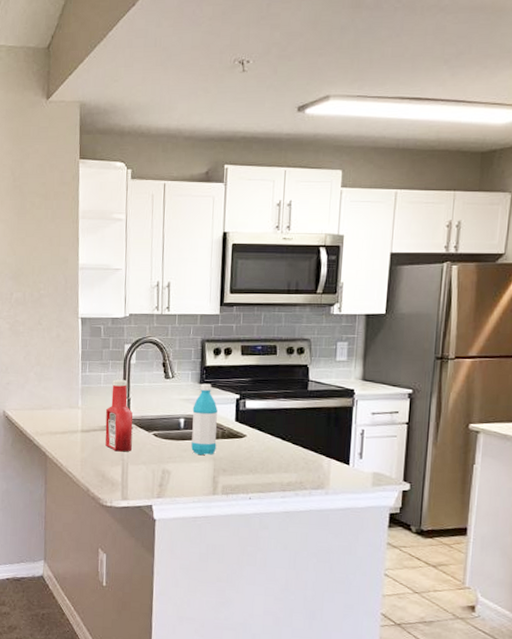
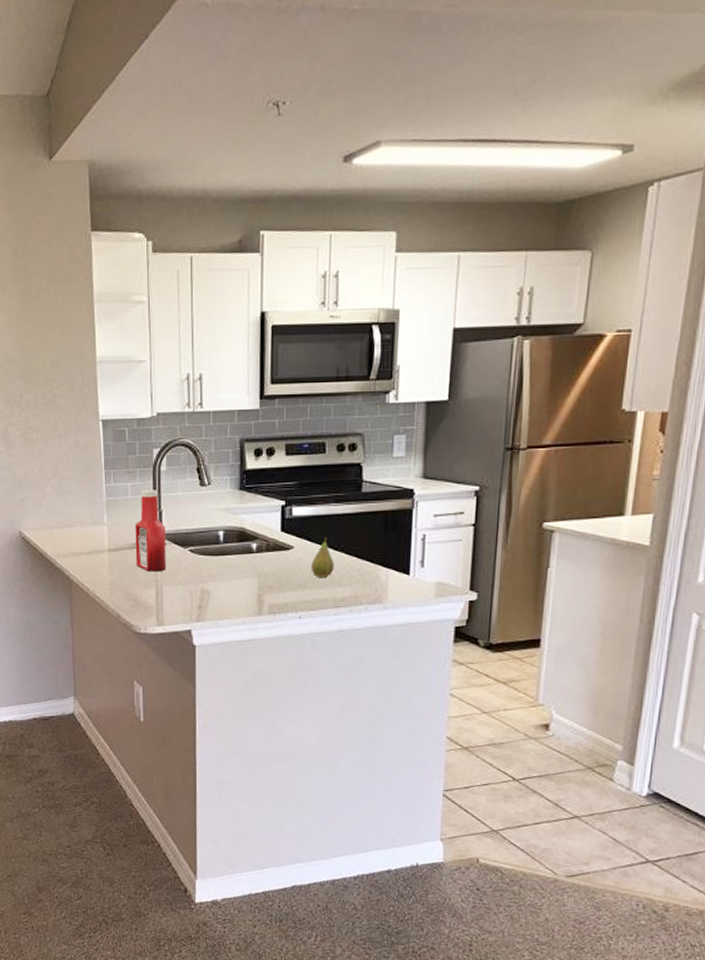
water bottle: present [191,383,218,456] -> none [232,490,261,572]
fruit: none [261,427,282,465] -> present [311,536,334,579]

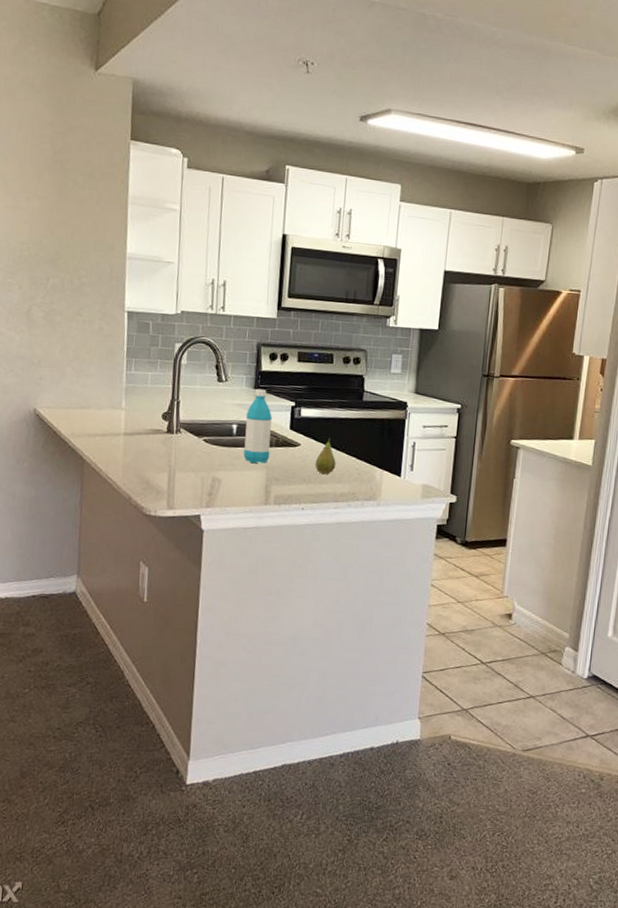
ketchup bottle: present [135,490,166,572] -> none [150,380,182,458]
water bottle: none [232,490,261,572] -> present [243,389,272,464]

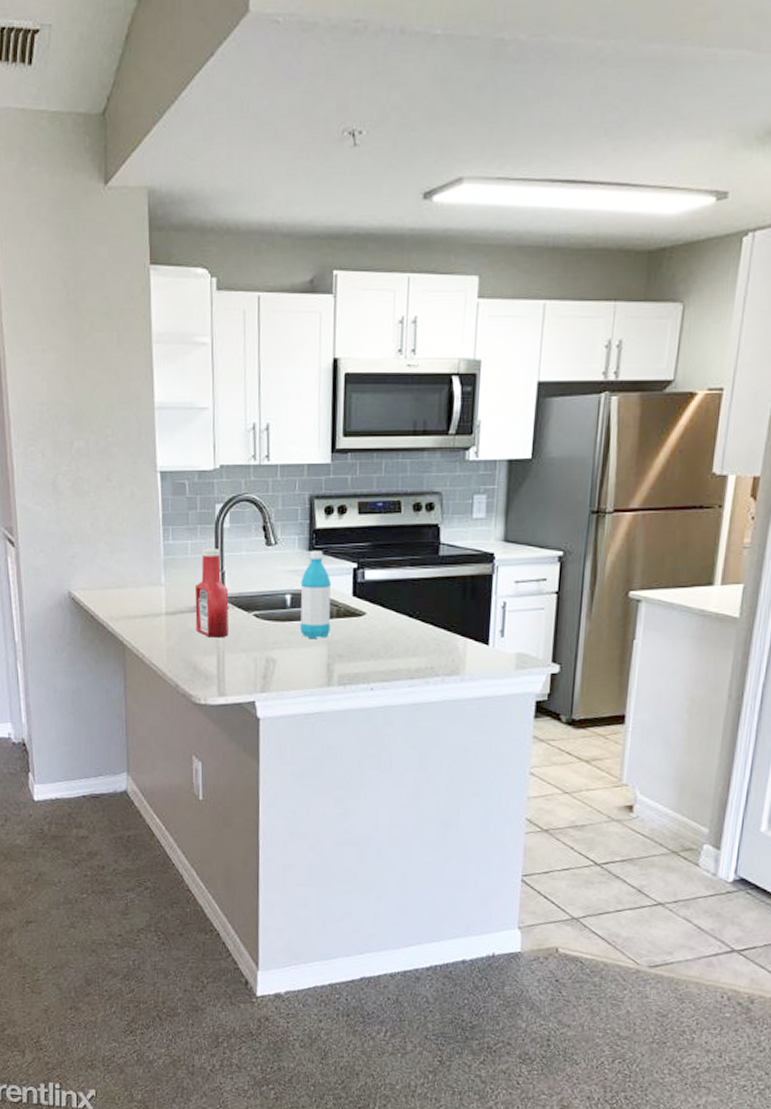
ketchup bottle: none [150,380,182,458] -> present [195,548,229,638]
fruit: present [315,437,336,475] -> none [384,602,409,648]

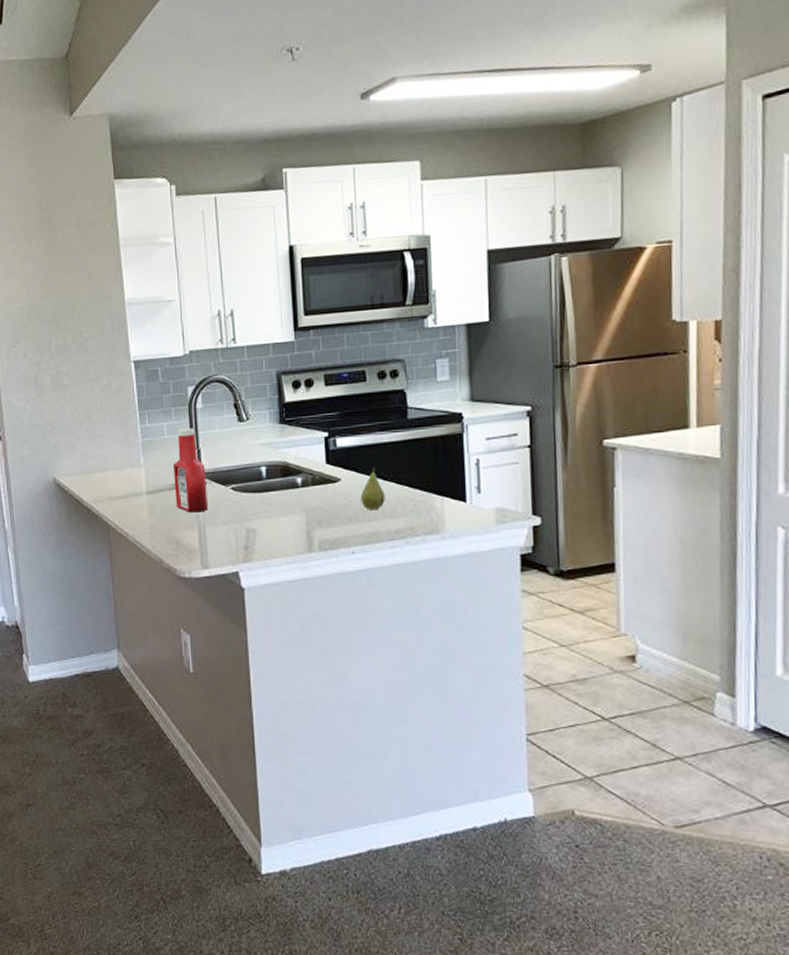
water bottle: present [300,550,331,639] -> none [274,422,307,508]
fruit: none [384,602,409,648] -> present [360,466,385,511]

